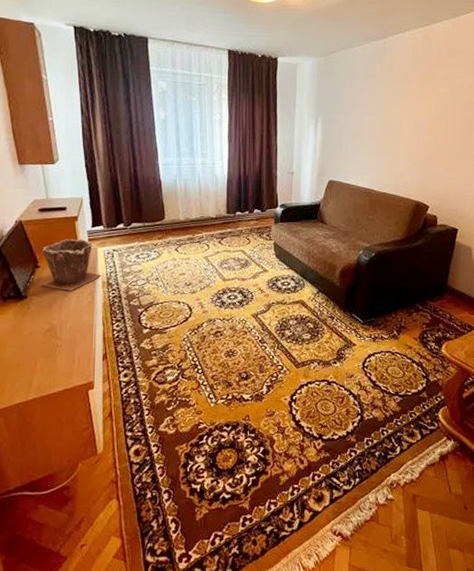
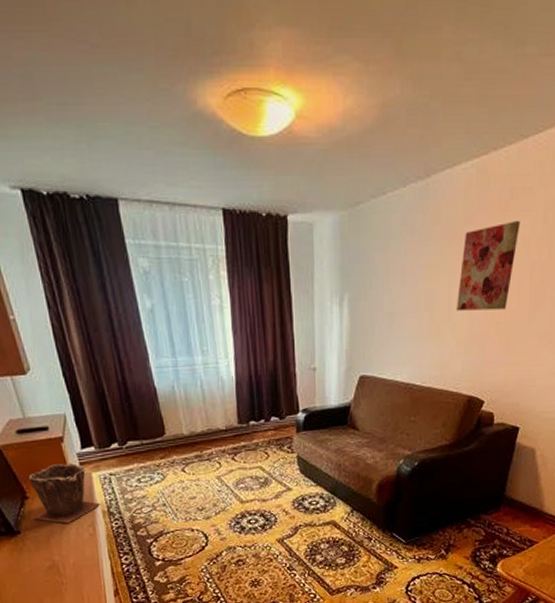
wall art: none [406,72,455,136] -> present [456,220,521,311]

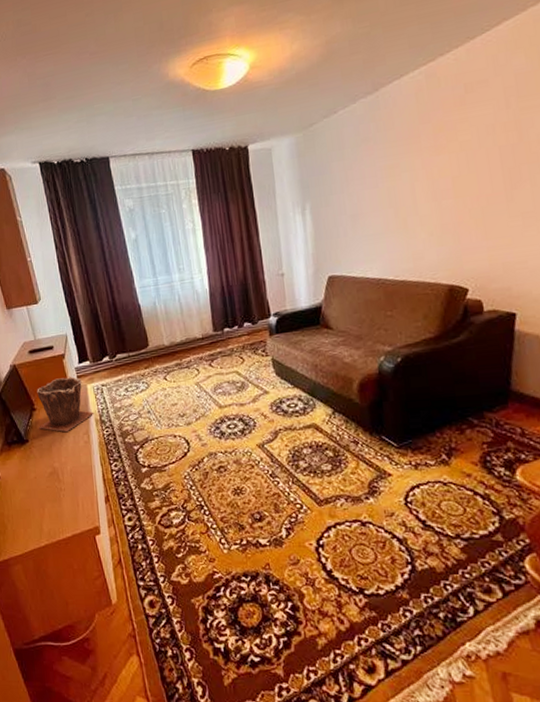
wall art: present [456,220,521,311] -> none [421,111,481,204]

